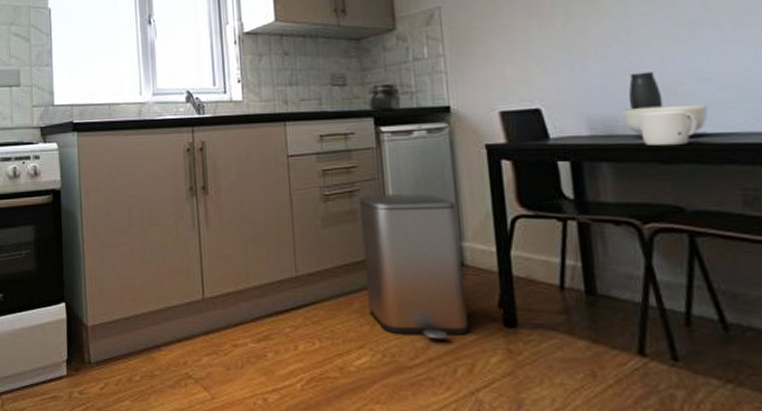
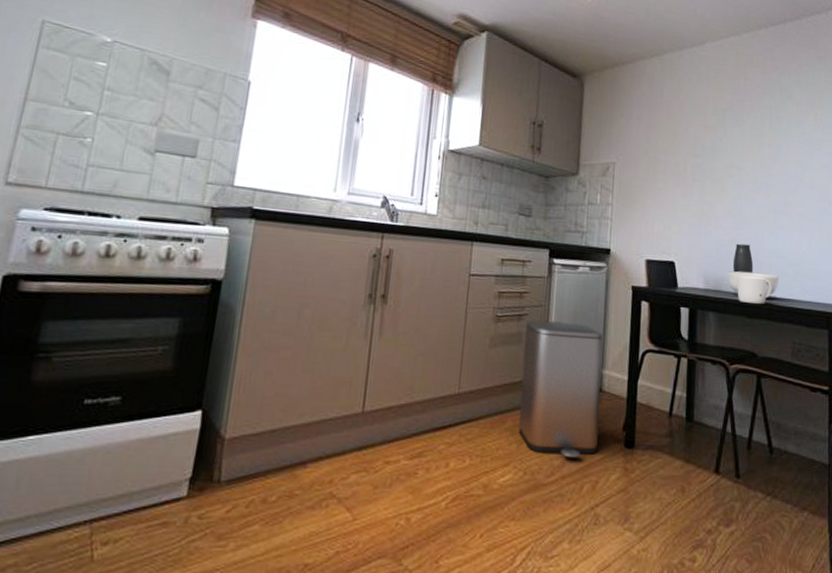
jar: present [368,83,401,112] -> none [547,219,574,246]

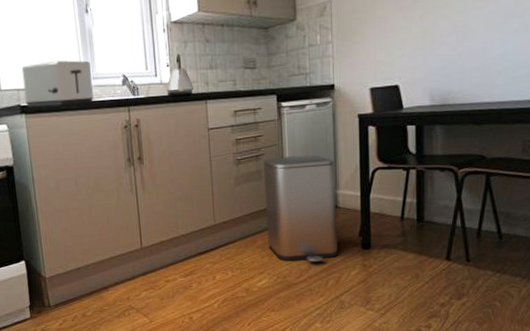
toaster: none [259,163,350,223] -> present [21,60,94,109]
kettle: none [429,184,461,235] -> present [166,53,193,99]
bowl: present [727,271,780,296] -> none [453,80,510,105]
vase: present [732,243,754,274] -> none [459,55,482,85]
mug: present [736,275,771,305] -> none [463,84,501,112]

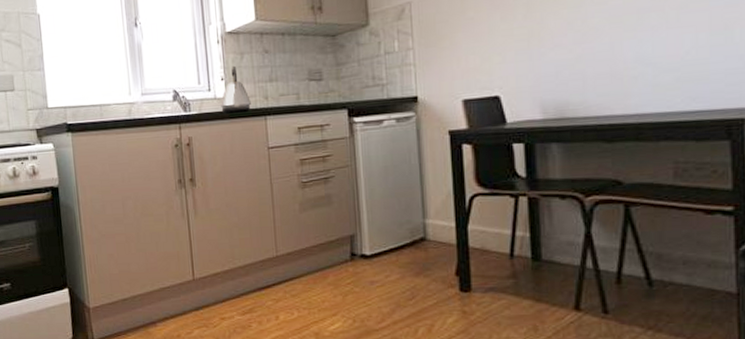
toaster: present [21,60,94,109] -> none [69,76,142,127]
pedal bin: present [264,154,338,262] -> none [334,177,429,305]

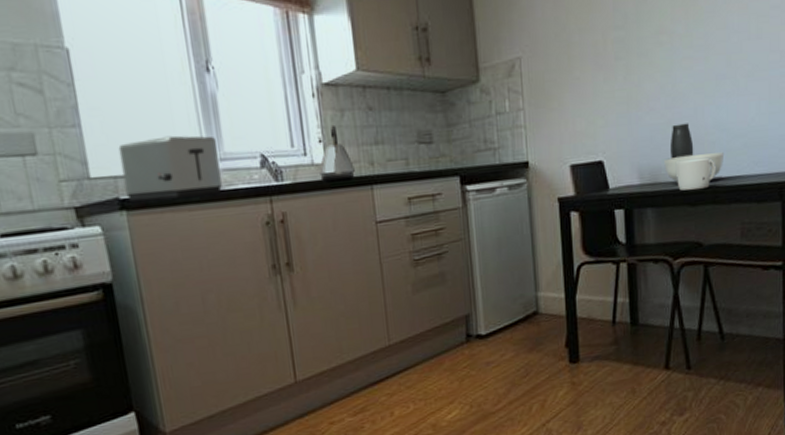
toaster: none [69,76,142,127] -> present [118,135,222,203]
bowl: none [573,87,650,118] -> present [664,152,725,183]
vase: none [579,58,610,95] -> present [669,123,694,159]
mug: none [586,92,638,127] -> present [675,157,715,191]

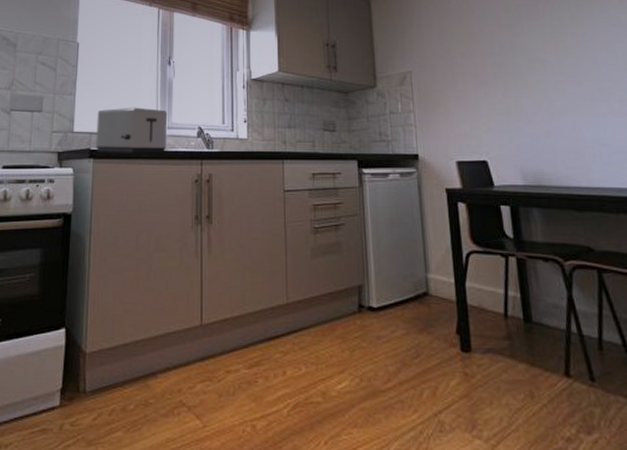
kettle: present [319,124,355,184] -> none [242,110,270,155]
bowl: present [664,152,725,183] -> none [546,165,607,187]
vase: present [669,123,694,159] -> none [550,136,576,166]
mug: present [675,157,715,191] -> none [557,167,600,197]

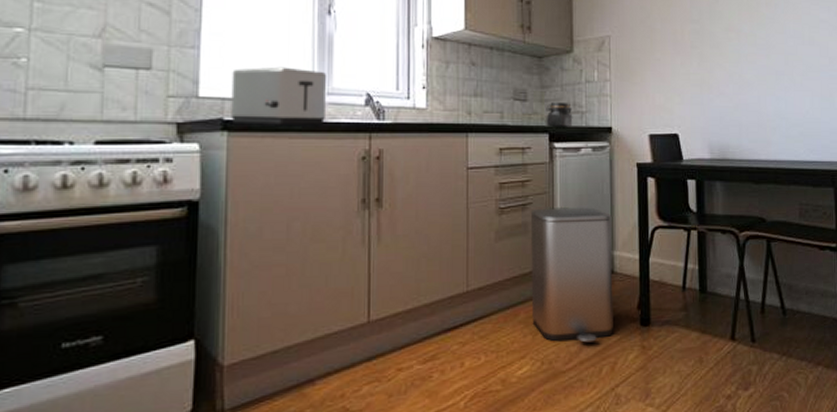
pedal bin: none [344,229,432,364] -> present [531,207,613,343]
jar: none [353,131,380,156] -> present [546,101,573,129]

